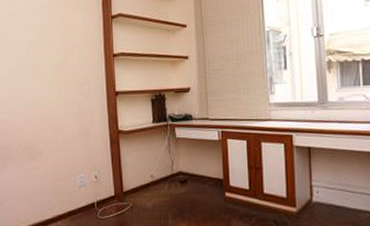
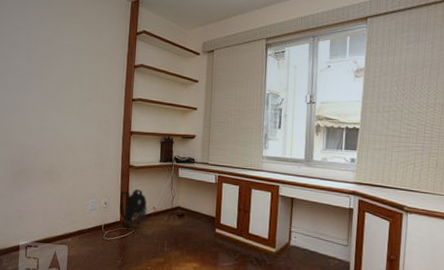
backpack: none [112,157,146,205] -> present [119,189,148,230]

